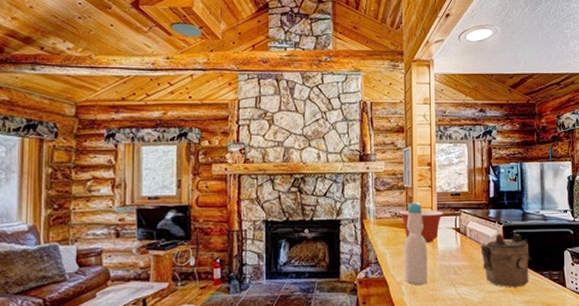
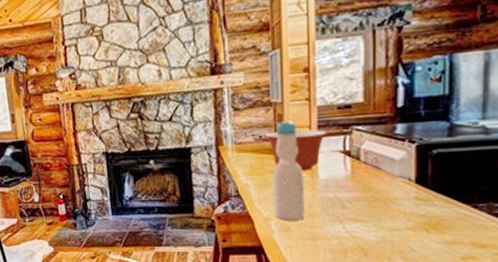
teapot: present [480,233,532,288] -> none [380,153,461,225]

